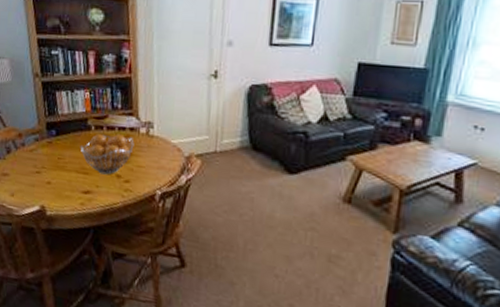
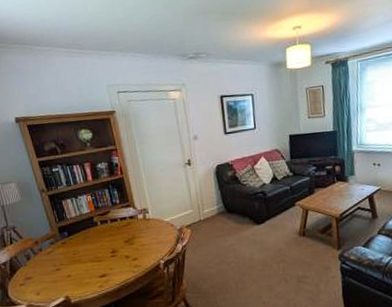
fruit basket: present [80,134,134,175] -> none [90,223,136,259]

